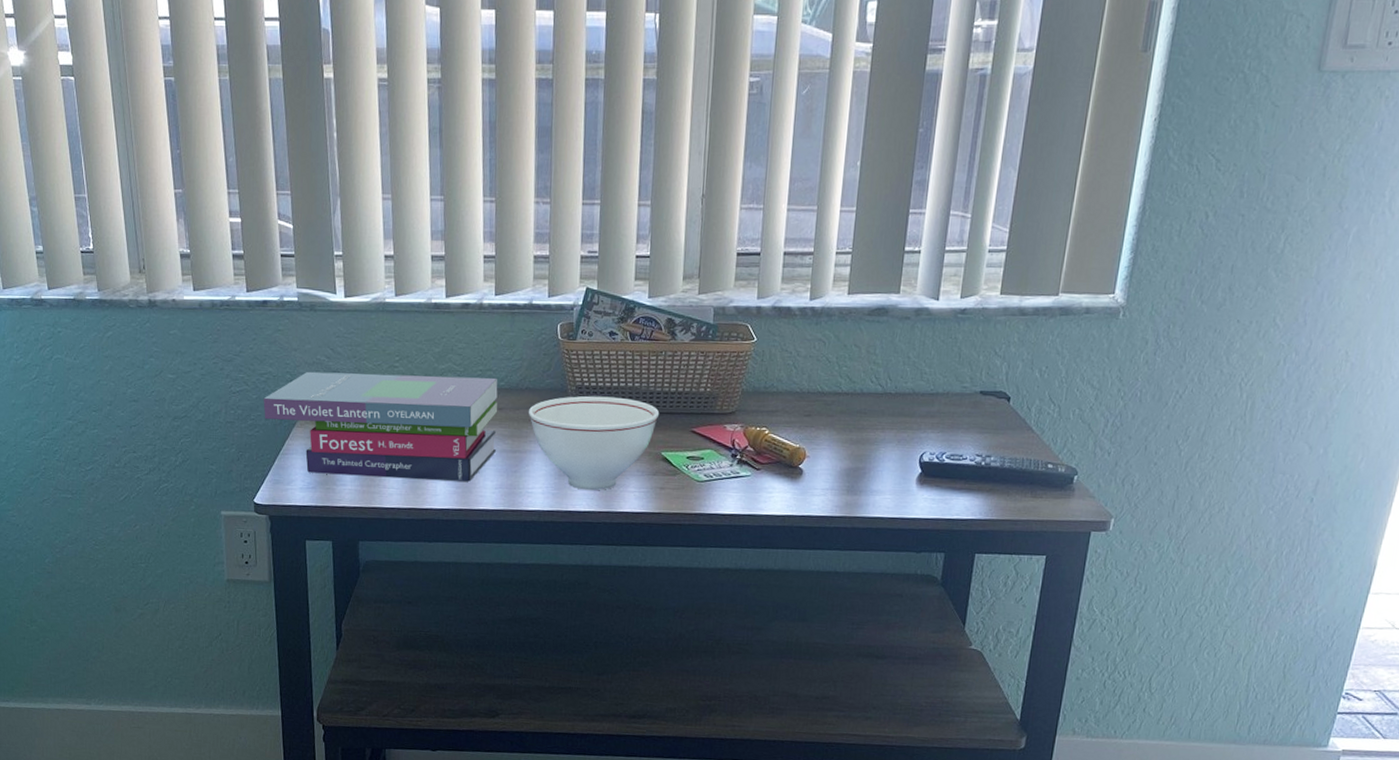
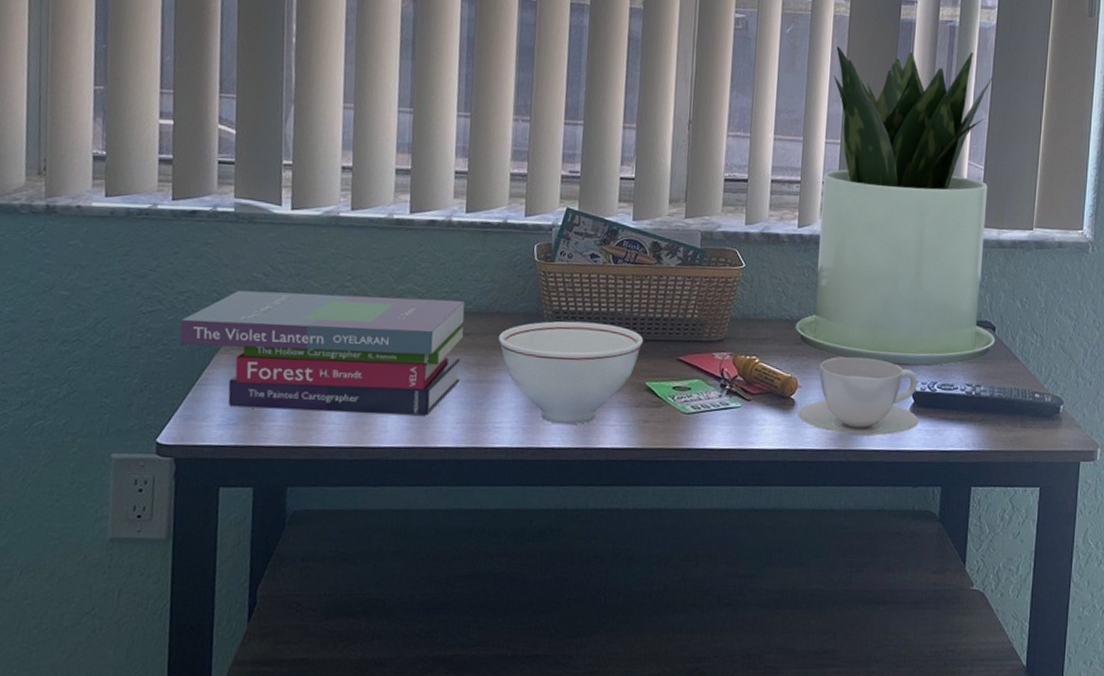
planter: none [804,103,1029,437] -> present [795,46,996,366]
teacup: none [804,427,926,505] -> present [797,356,919,437]

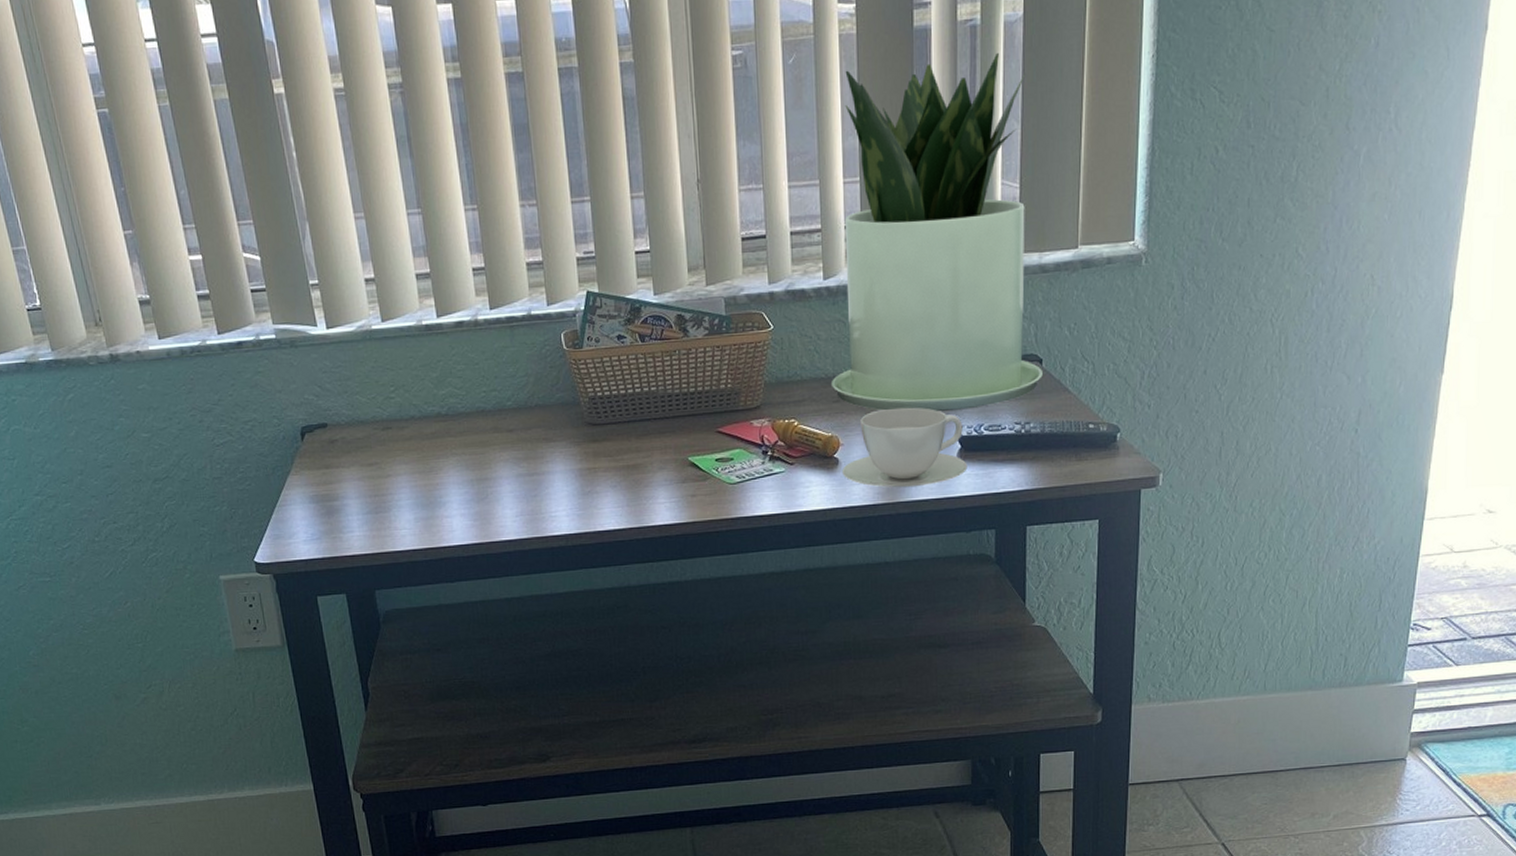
books: present [179,290,465,416] -> none [251,398,511,523]
bowl: present [498,321,644,425] -> none [540,404,681,507]

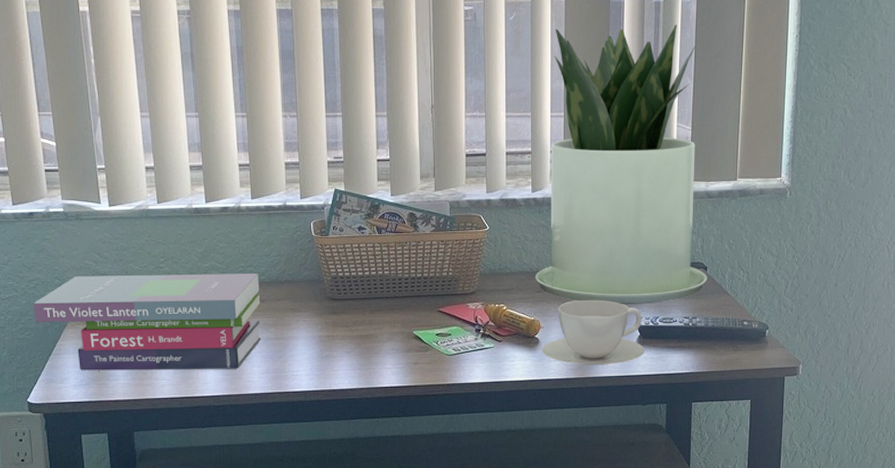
books: none [251,398,511,523] -> present [33,273,261,370]

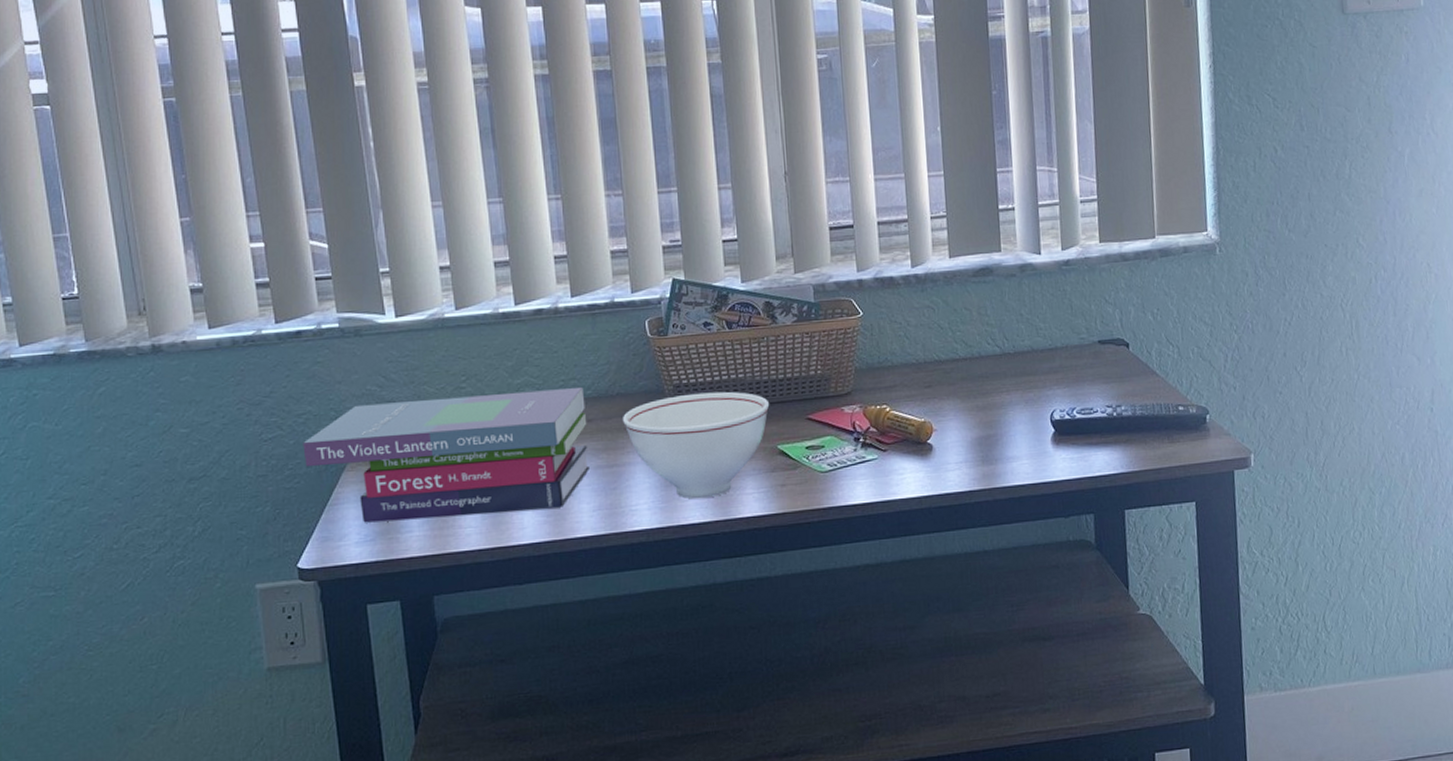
bowl: none [288,284,409,370] -> present [622,391,770,499]
planter: present [534,25,708,305] -> none [922,61,1131,396]
teacup: present [541,299,645,366] -> none [936,391,1062,474]

